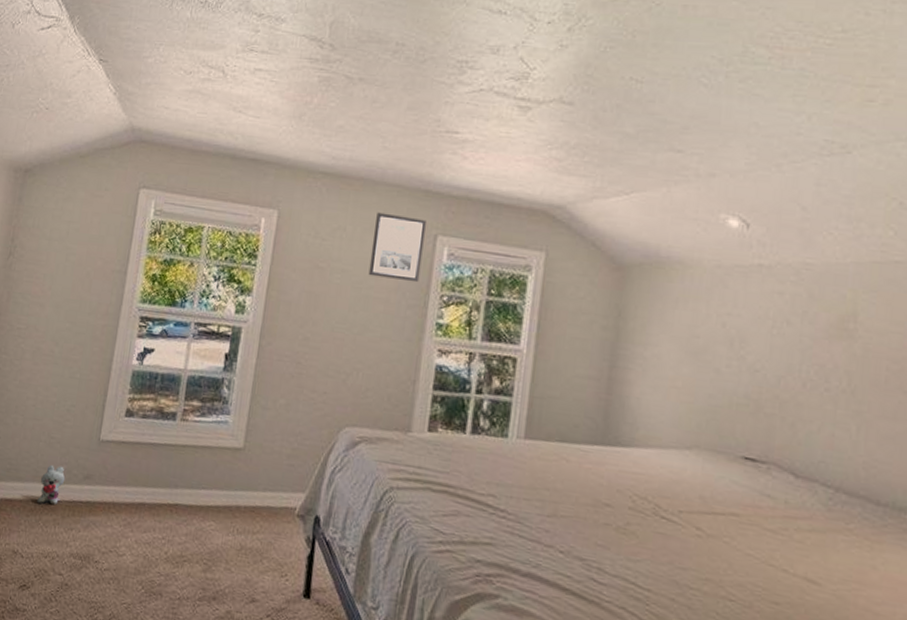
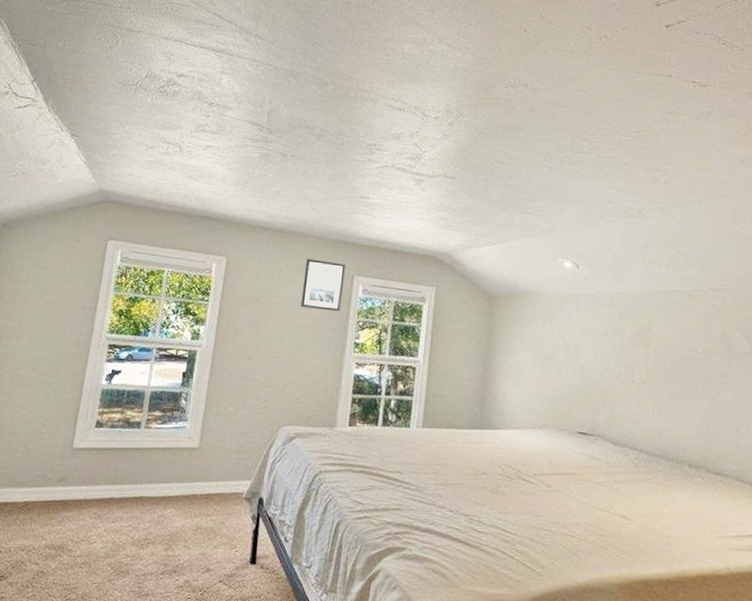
plush toy: present [37,464,65,505] -> none [14,471,41,506]

